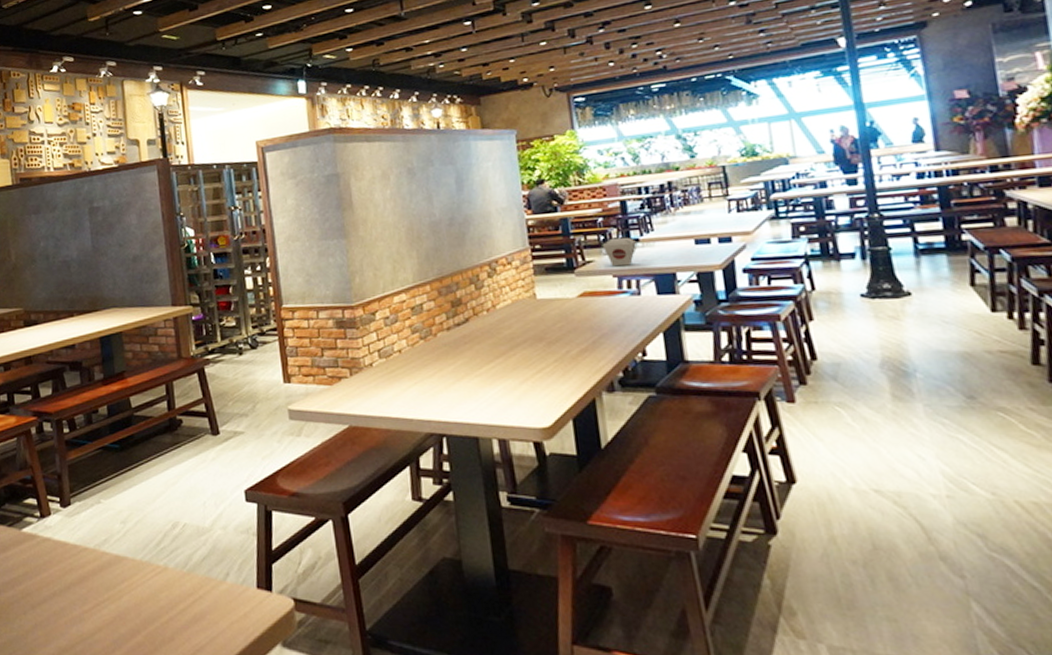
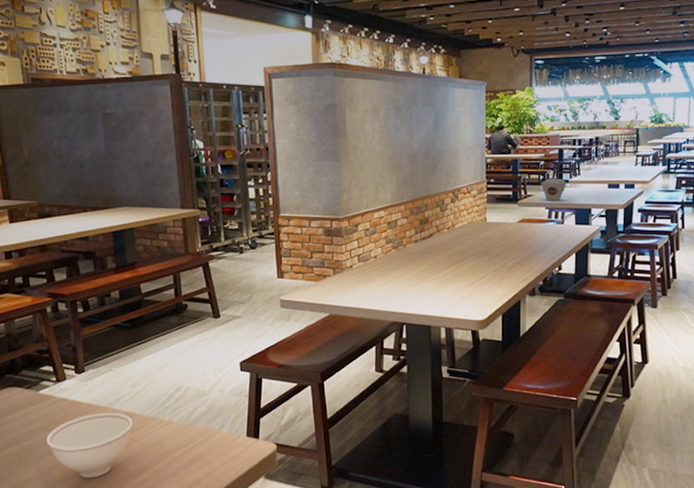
bowl: none [28,555,124,642] -> present [46,412,133,479]

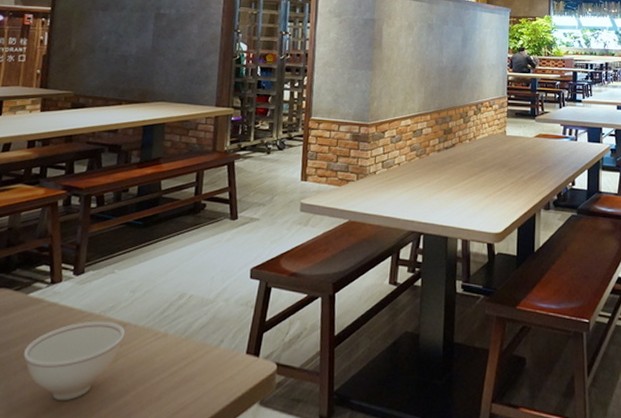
takeout container: present [539,178,567,201] -> none [555,97,580,119]

